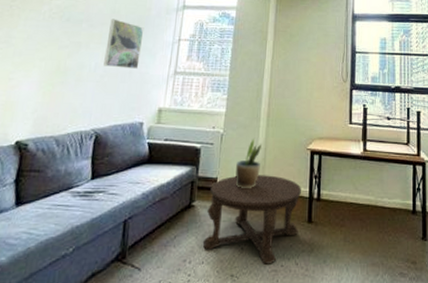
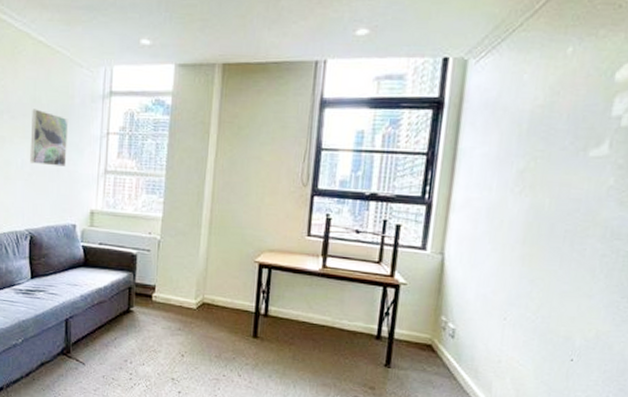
coffee table: present [202,175,301,264] -> none [142,285,247,373]
potted plant: present [235,139,261,188] -> none [174,247,203,298]

